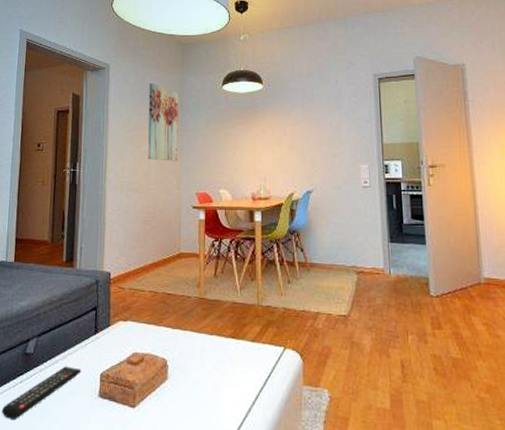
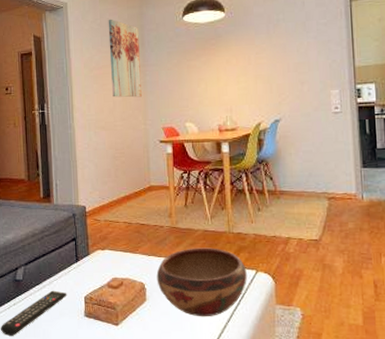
decorative bowl: none [180,321,275,399] -> present [156,247,247,317]

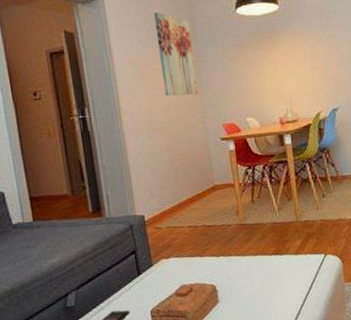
decorative bowl: present [156,247,247,317] -> none [227,238,317,308]

